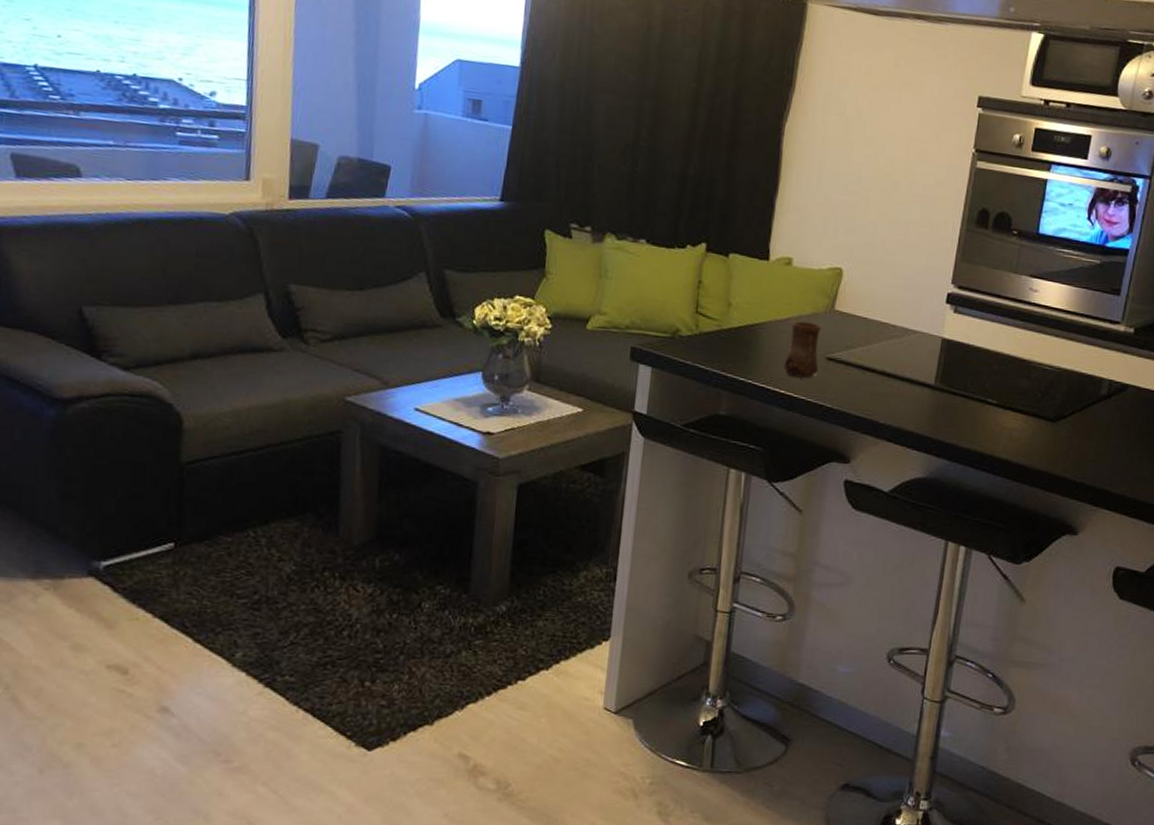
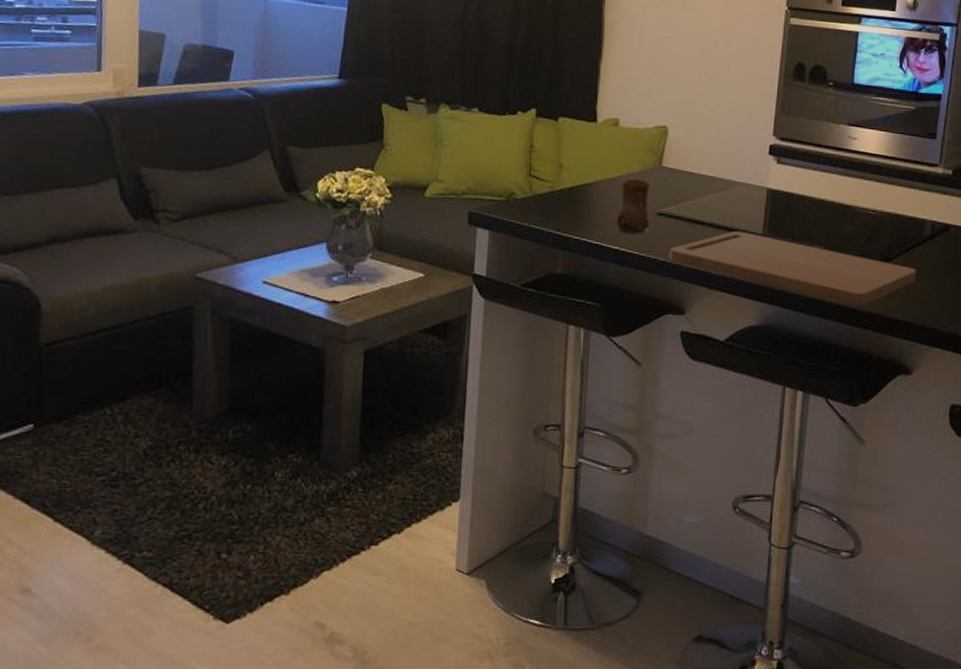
cutting board: none [836,380,1091,462] -> present [669,230,917,305]

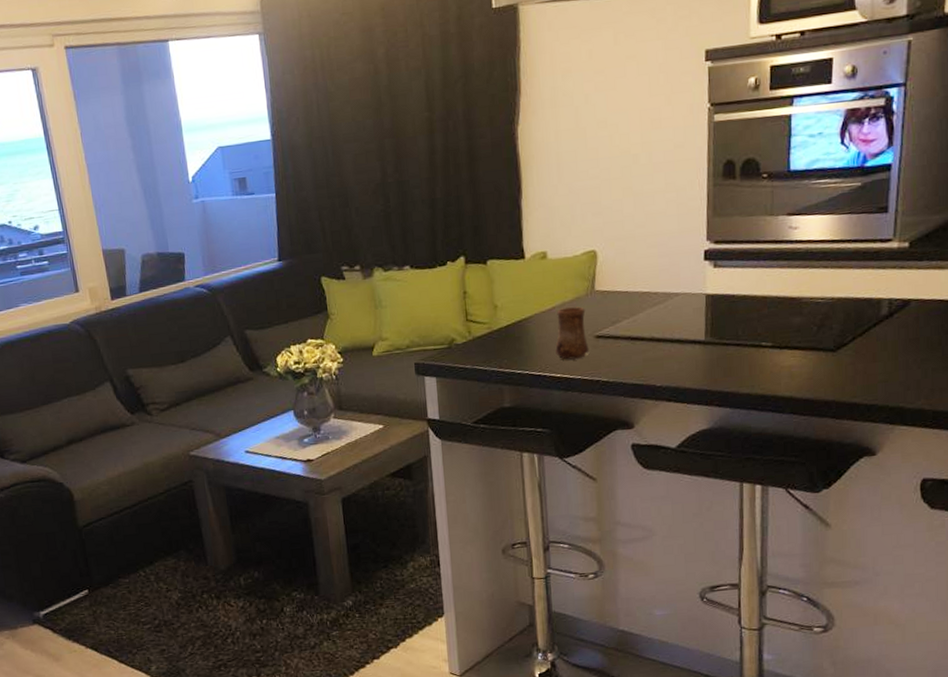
cutting board: present [669,230,917,305] -> none [611,340,875,396]

